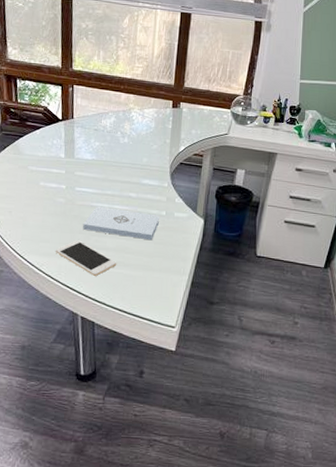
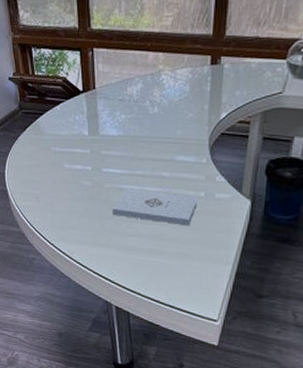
cell phone: present [55,240,117,276] -> none [85,226,151,265]

